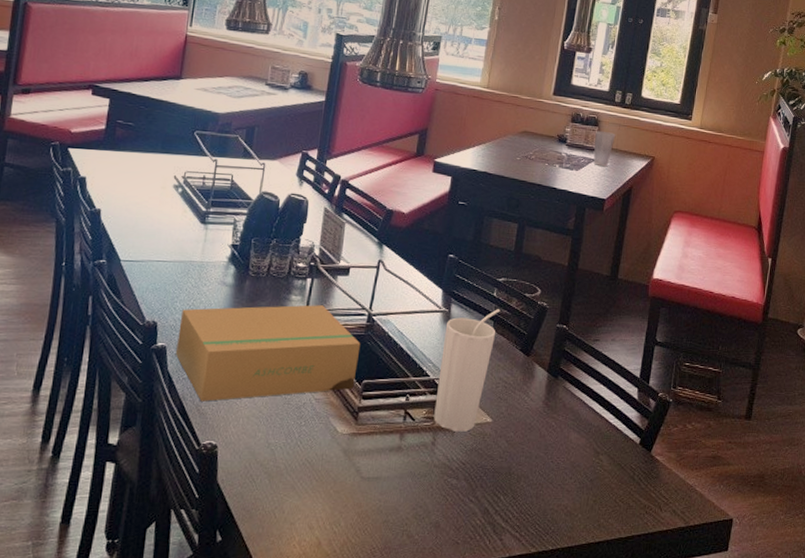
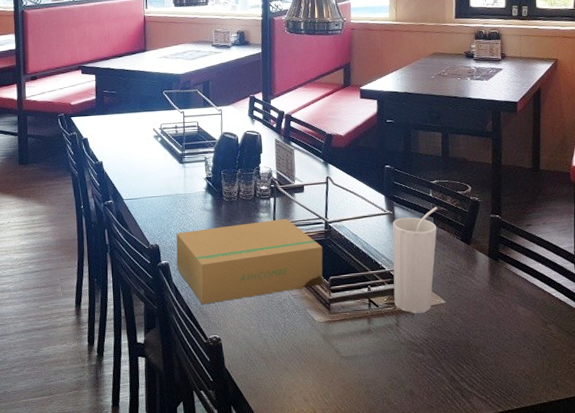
cup: present [593,130,616,166] -> none [499,43,519,73]

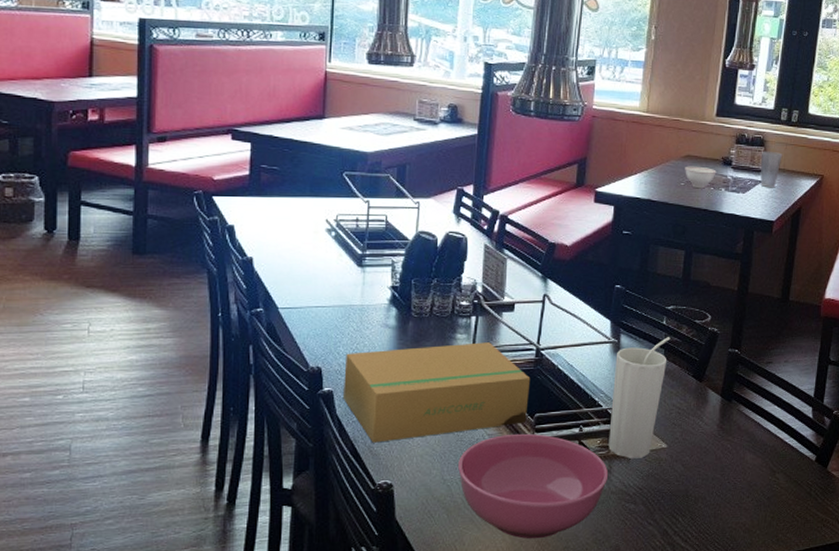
bowl: none [271,293,397,385] -> present [458,433,609,539]
bowl: none [433,61,461,80] -> present [685,166,717,189]
cup: none [499,43,519,73] -> present [760,150,783,187]

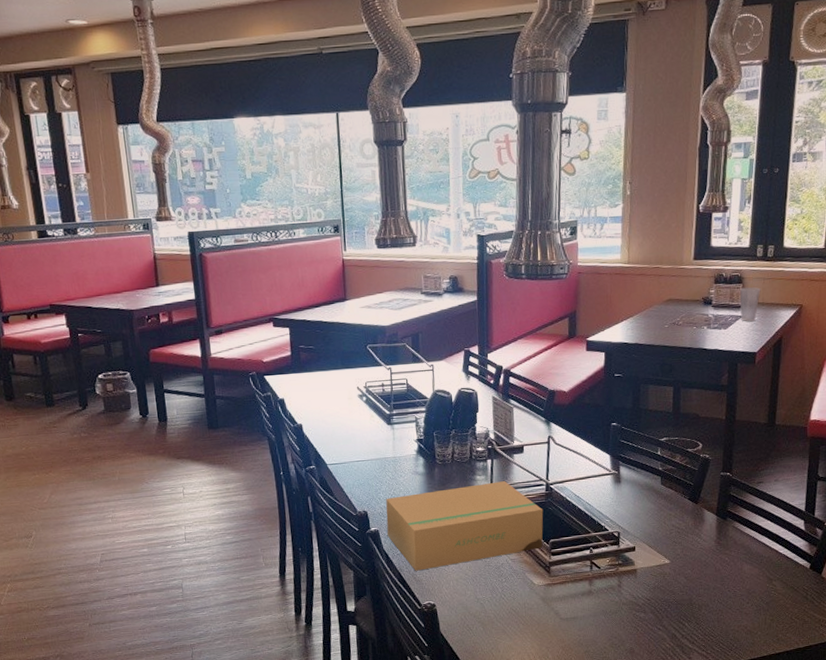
bowl: present [458,433,609,539] -> none [488,557,619,645]
cup: present [608,337,671,459] -> none [616,465,666,574]
bowl: present [685,166,717,189] -> none [668,308,698,329]

